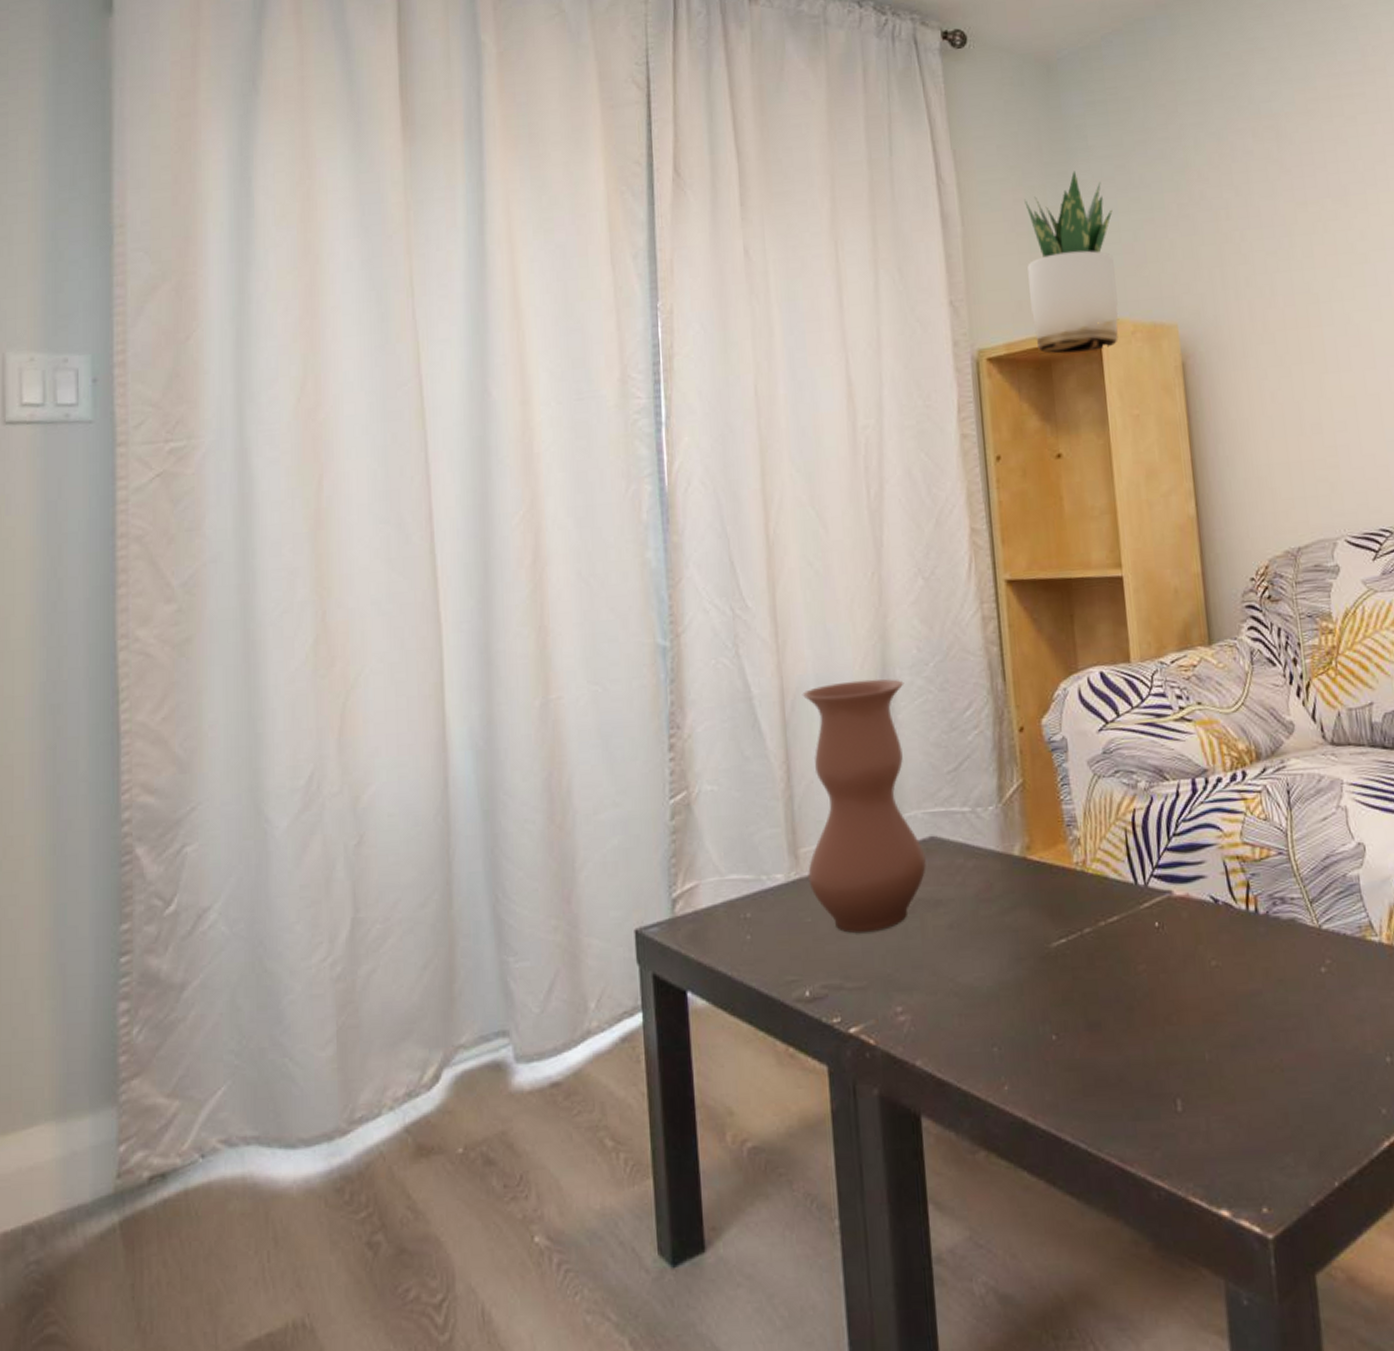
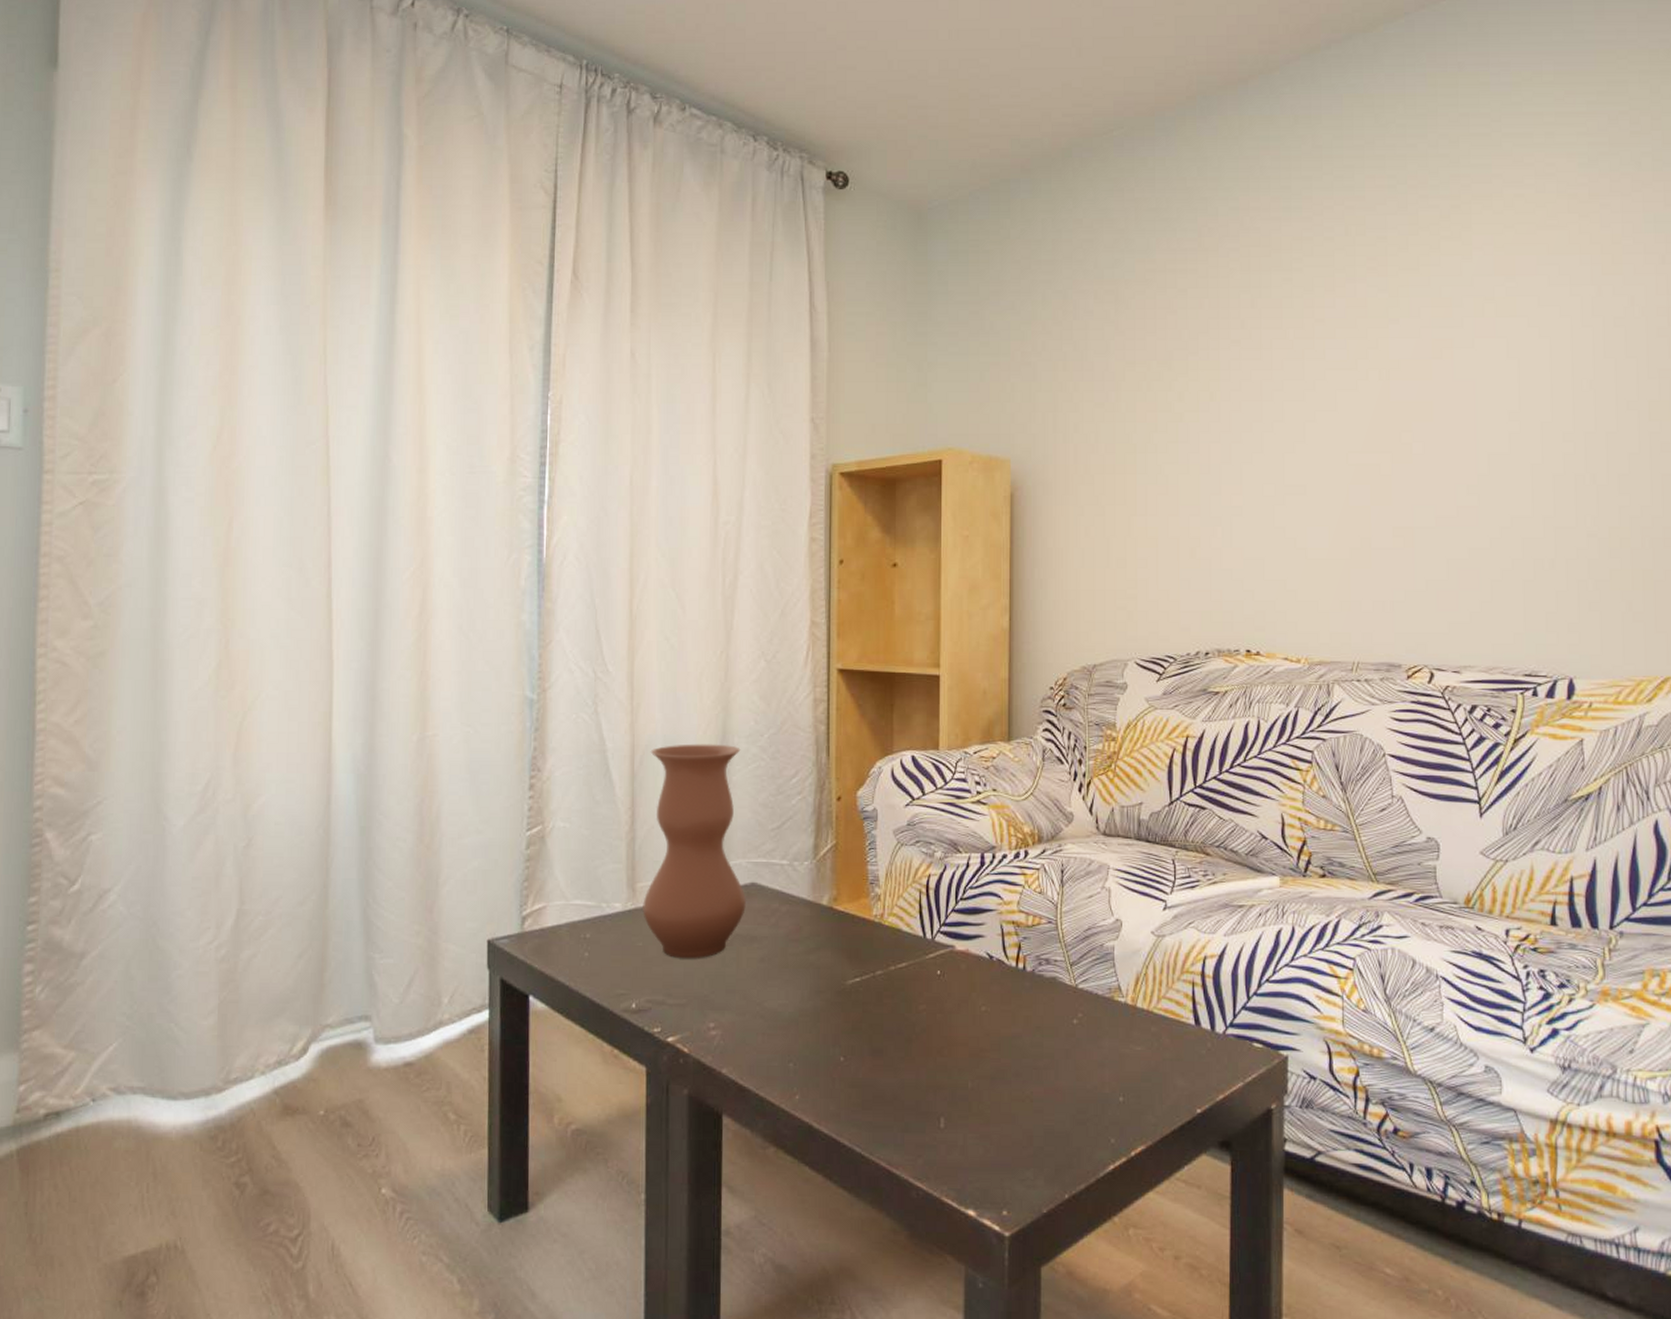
planter: present [1024,171,1119,354] -> none [883,312,964,475]

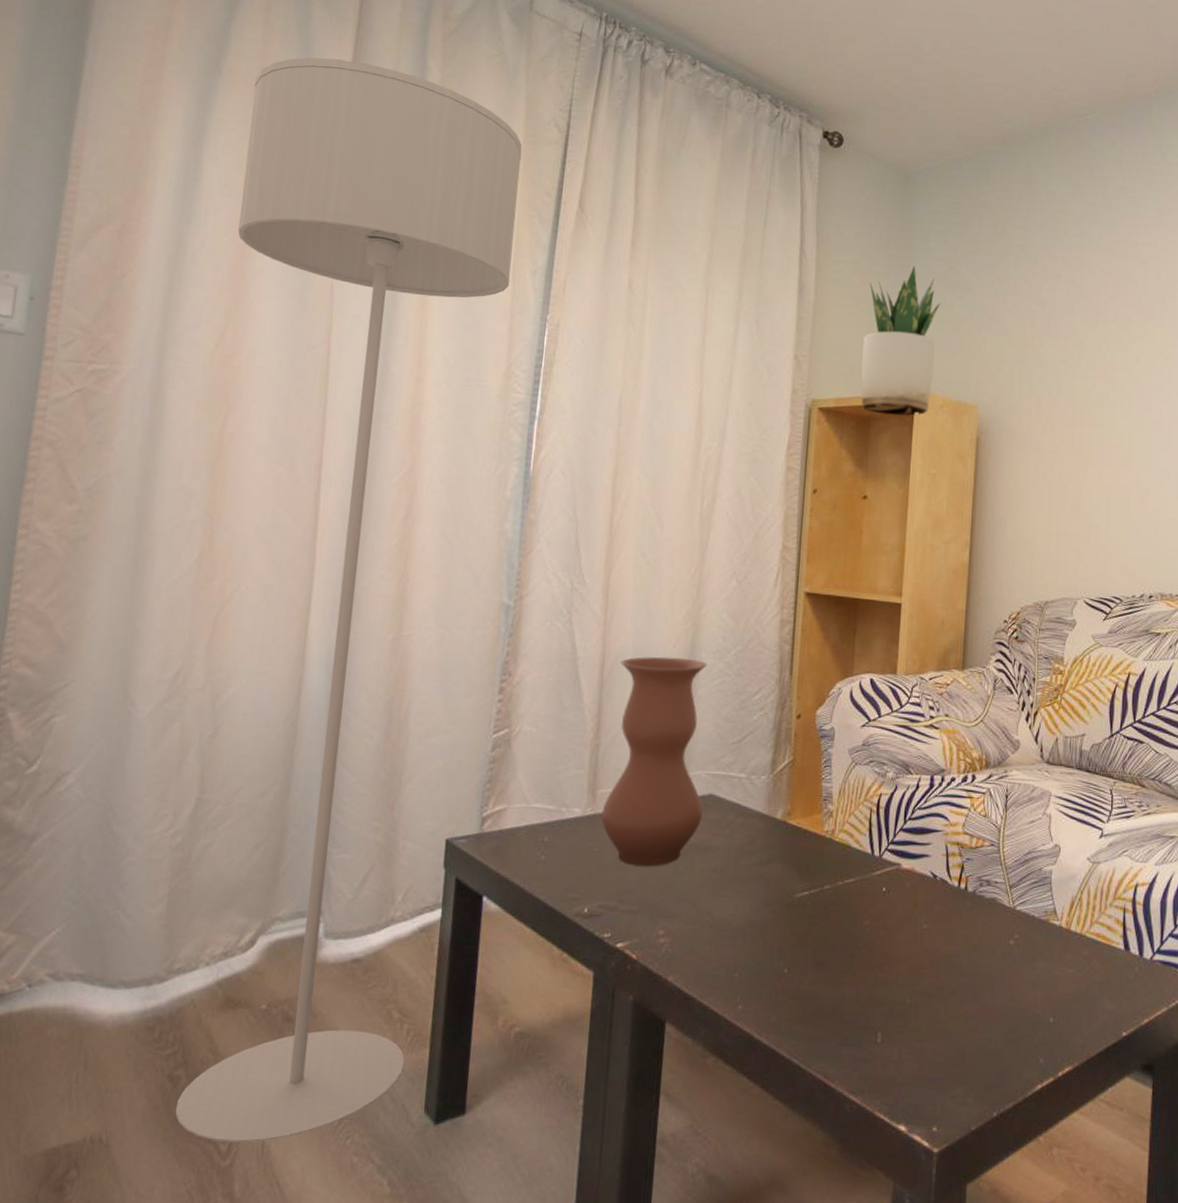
floor lamp: none [225,134,509,1246] -> present [175,57,523,1143]
planter: none [883,312,964,475] -> present [861,266,940,416]

